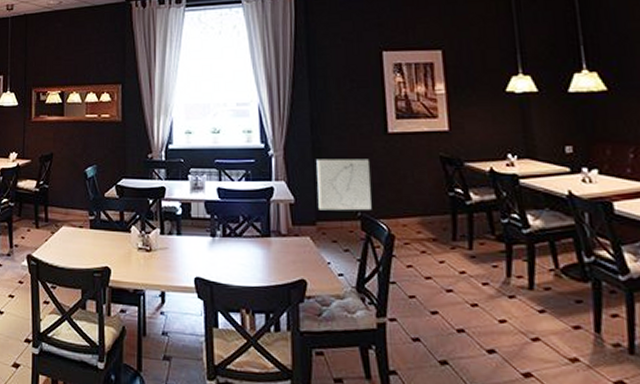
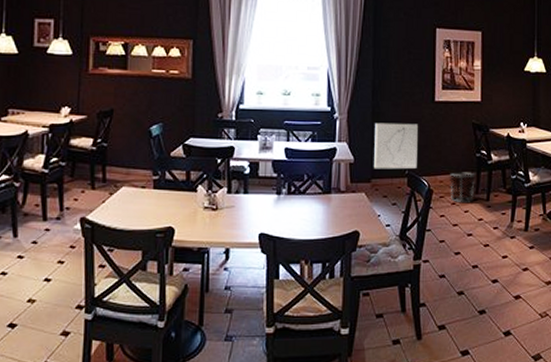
waste bin: none [415,214,450,251] -> present [450,172,475,202]

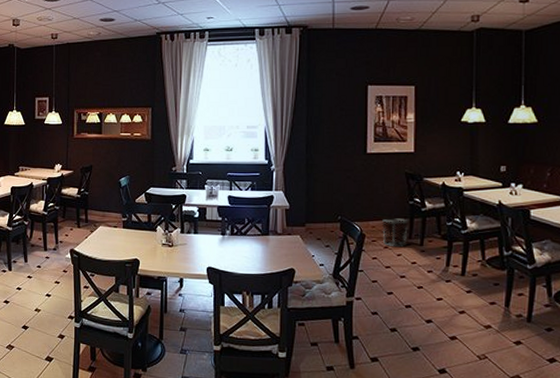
wall art: present [374,122,418,169] -> none [308,173,350,215]

